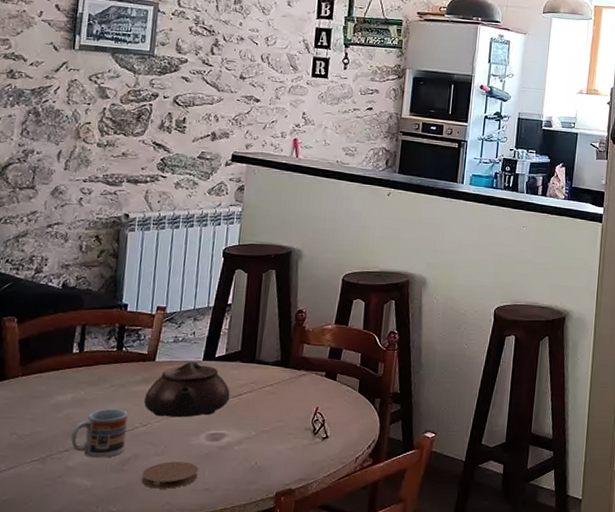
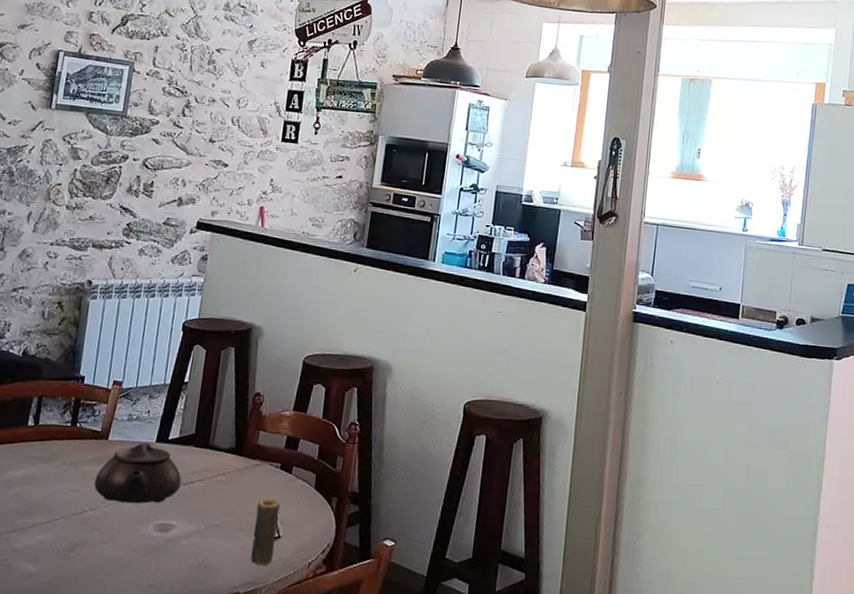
cup: present [71,408,128,458] -> none [19,488,78,542]
coaster: present [141,461,199,489] -> none [86,551,145,582]
candle: none [300,404,327,464] -> present [250,498,280,566]

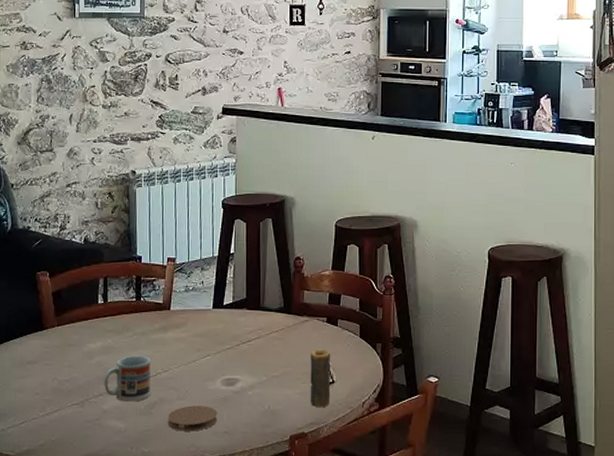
cup: none [19,488,78,542] -> present [104,355,151,402]
coaster: none [86,551,145,582] -> present [168,405,218,432]
teapot: present [94,442,182,504] -> none [163,309,240,364]

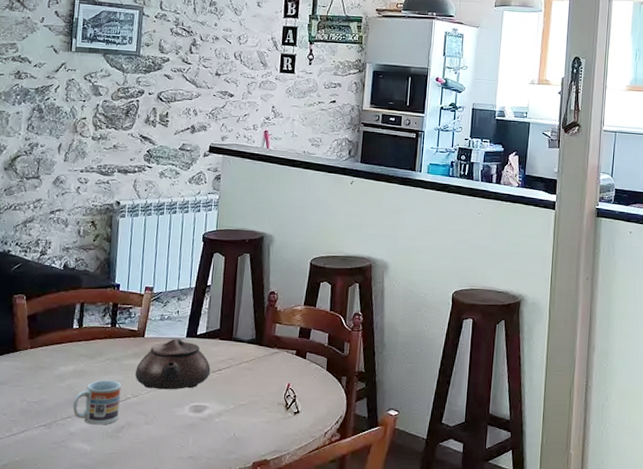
teapot: none [163,309,240,364] -> present [135,338,211,390]
coaster: present [168,405,218,432] -> none [133,430,184,456]
candle: present [310,350,331,408] -> none [274,380,298,437]

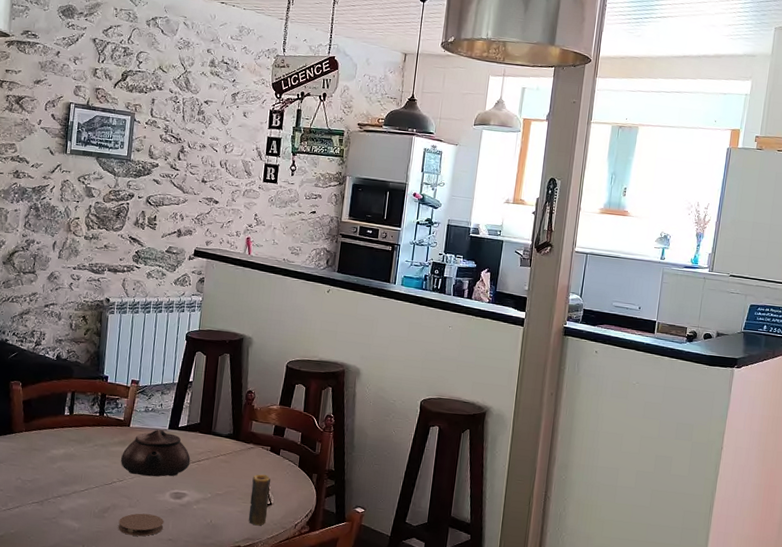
cup: present [73,380,121,425] -> none [63,464,108,505]
coaster: none [133,430,184,456] -> present [118,513,164,537]
candle: none [274,380,298,437] -> present [248,474,271,526]

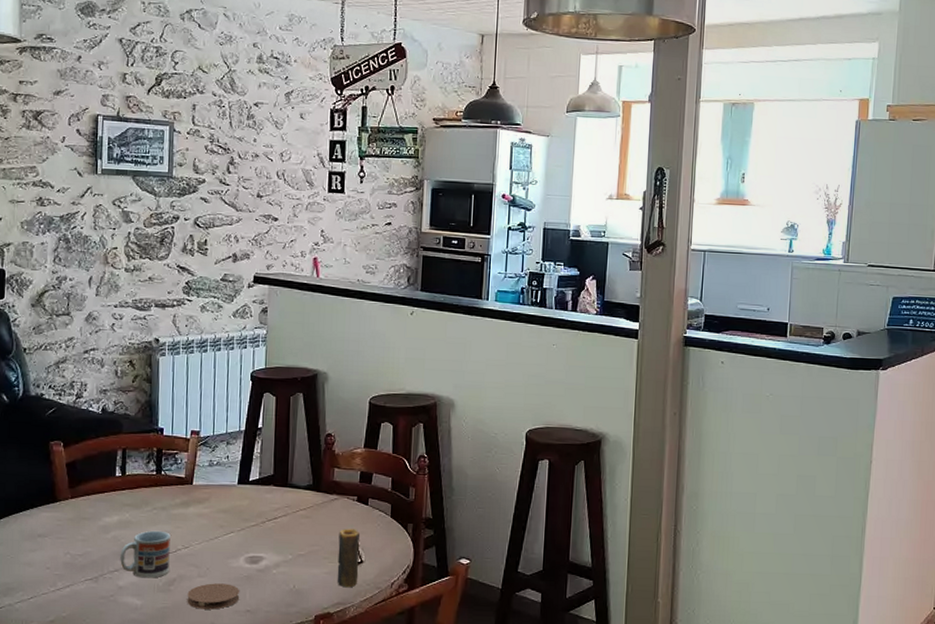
cup: none [63,464,108,505] -> present [120,530,171,578]
teapot: present [120,429,191,477] -> none [184,485,266,541]

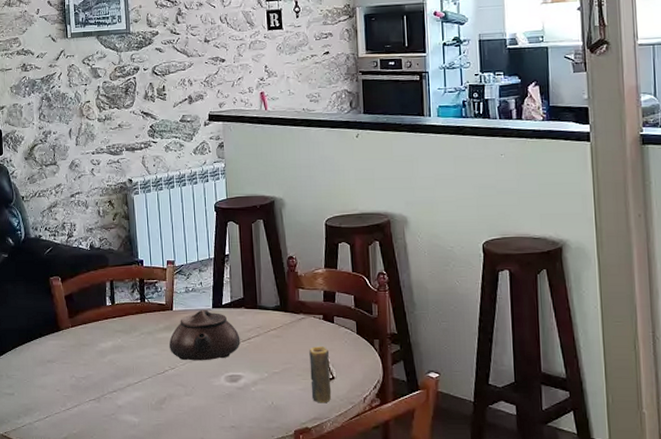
cup: present [120,530,171,578] -> none [117,353,160,398]
teapot: none [184,485,266,541] -> present [169,309,240,361]
coaster: present [187,583,240,610] -> none [177,401,224,426]

